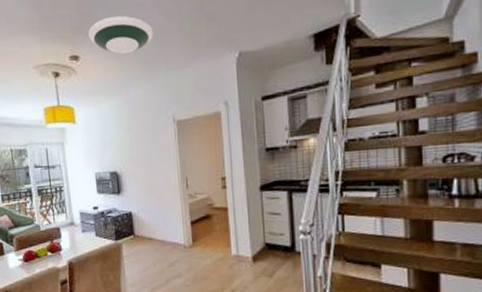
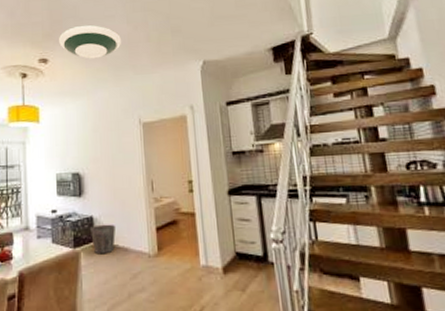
waste bin: none [130,219,153,246] -> present [90,224,116,254]

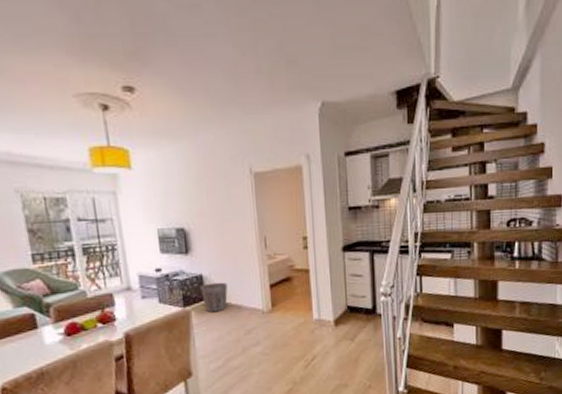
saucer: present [58,24,122,59] -> none [145,43,227,91]

